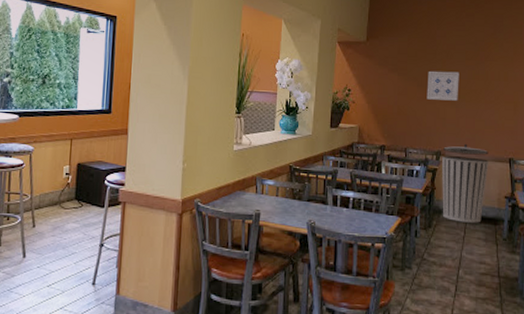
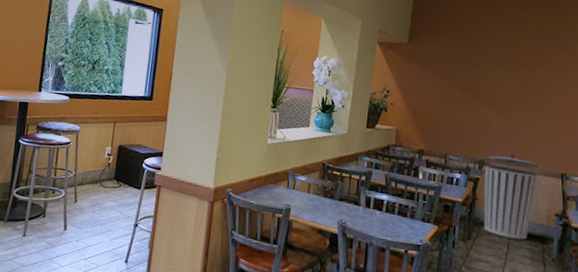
wall art: present [427,71,459,101] -> none [470,76,508,109]

